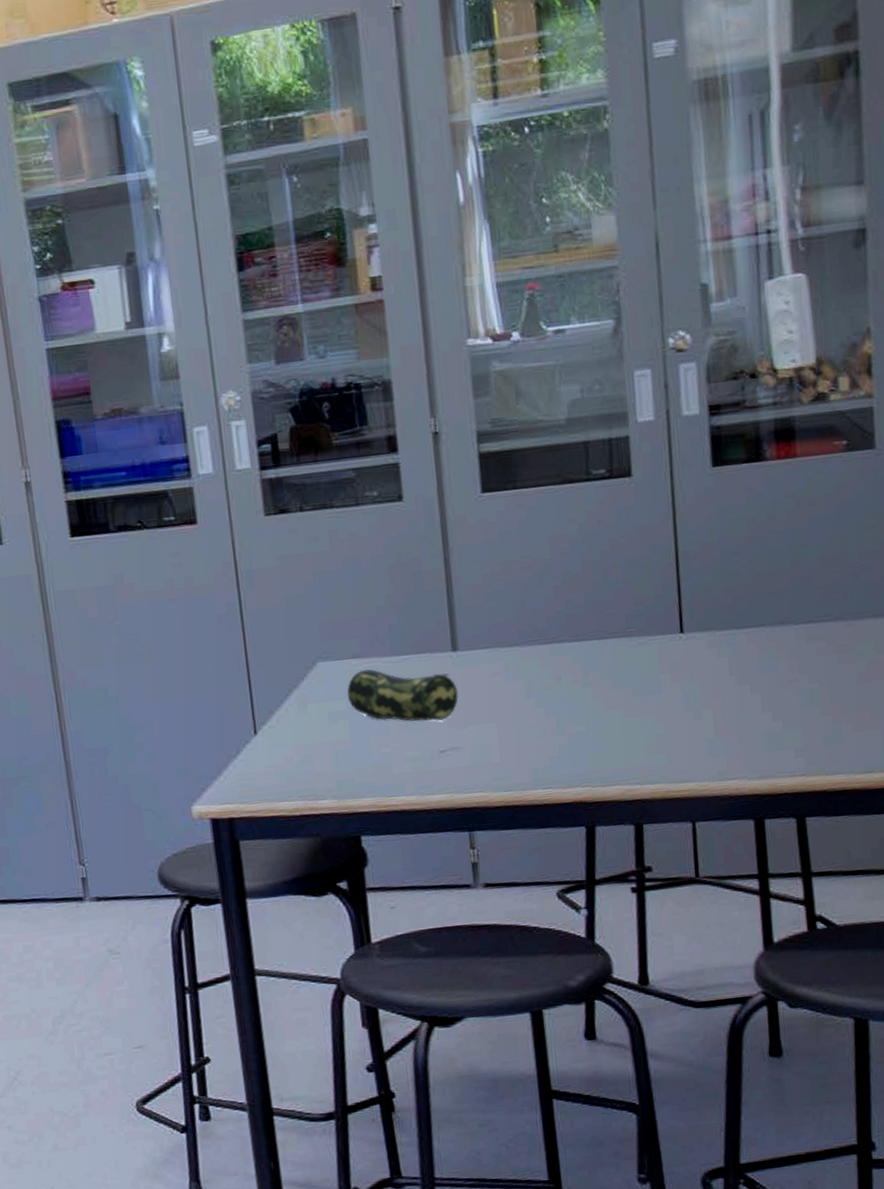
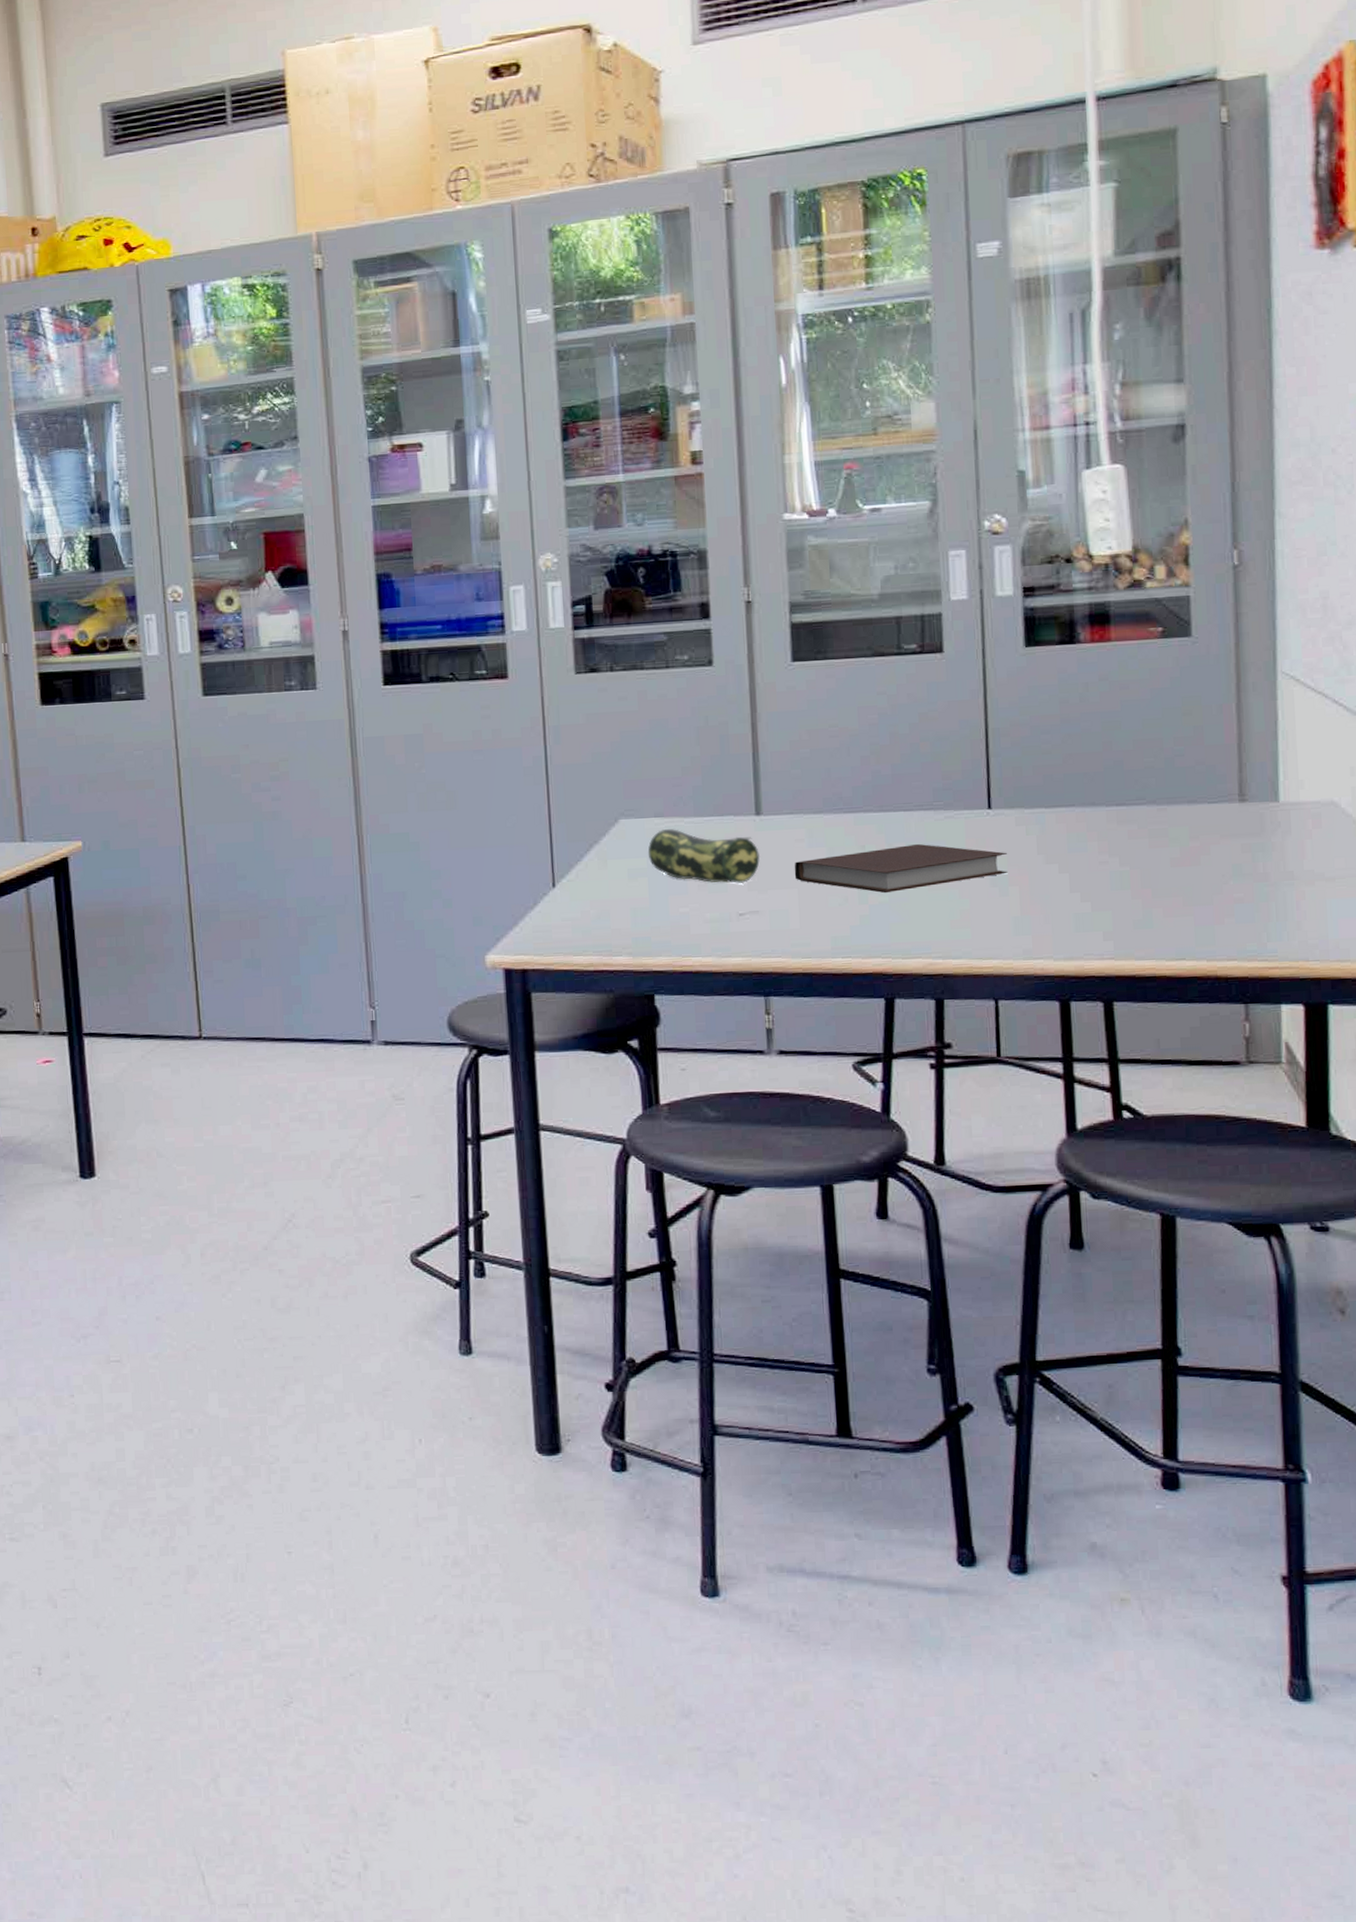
notebook: none [492,671,701,723] -> present [794,844,1008,894]

